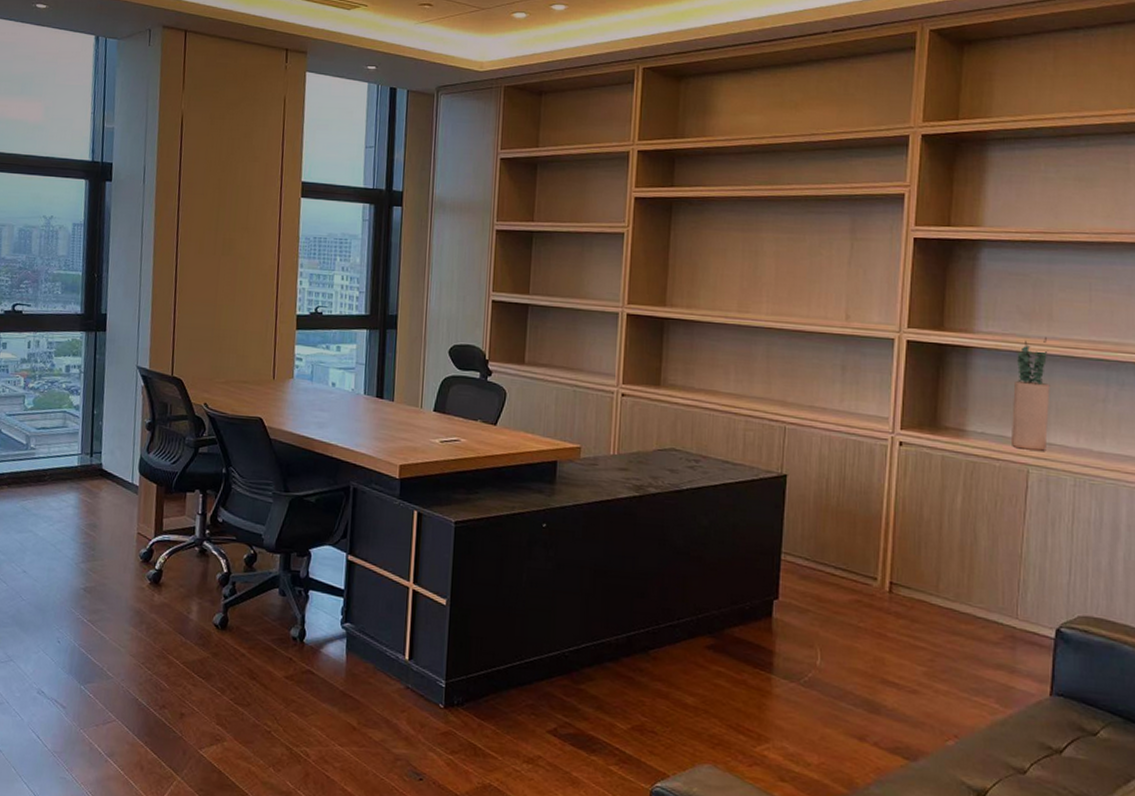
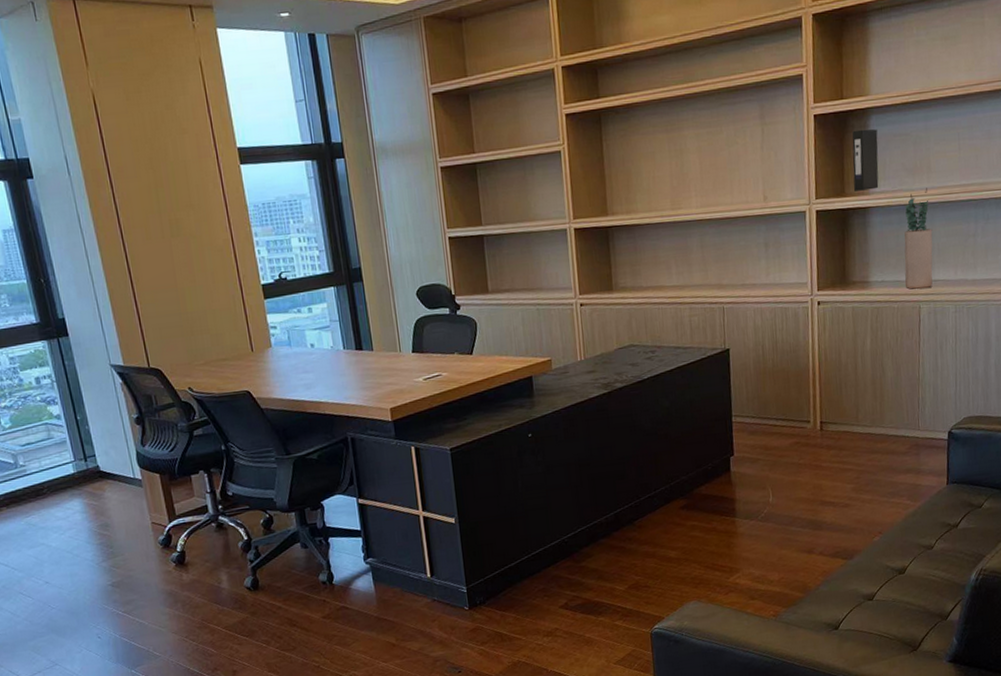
binder: none [956,261,989,329] -> present [852,129,879,191]

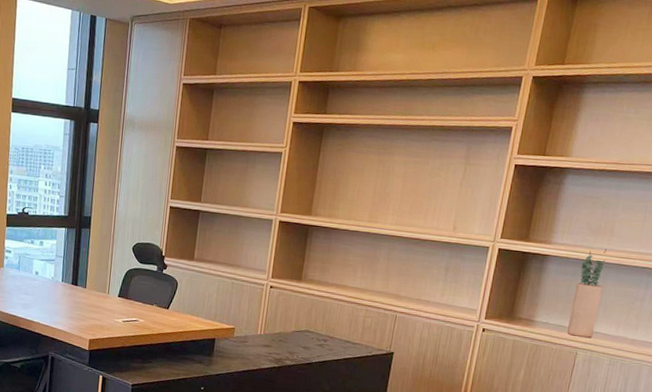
binder: present [852,129,879,191] -> none [538,185,571,241]

